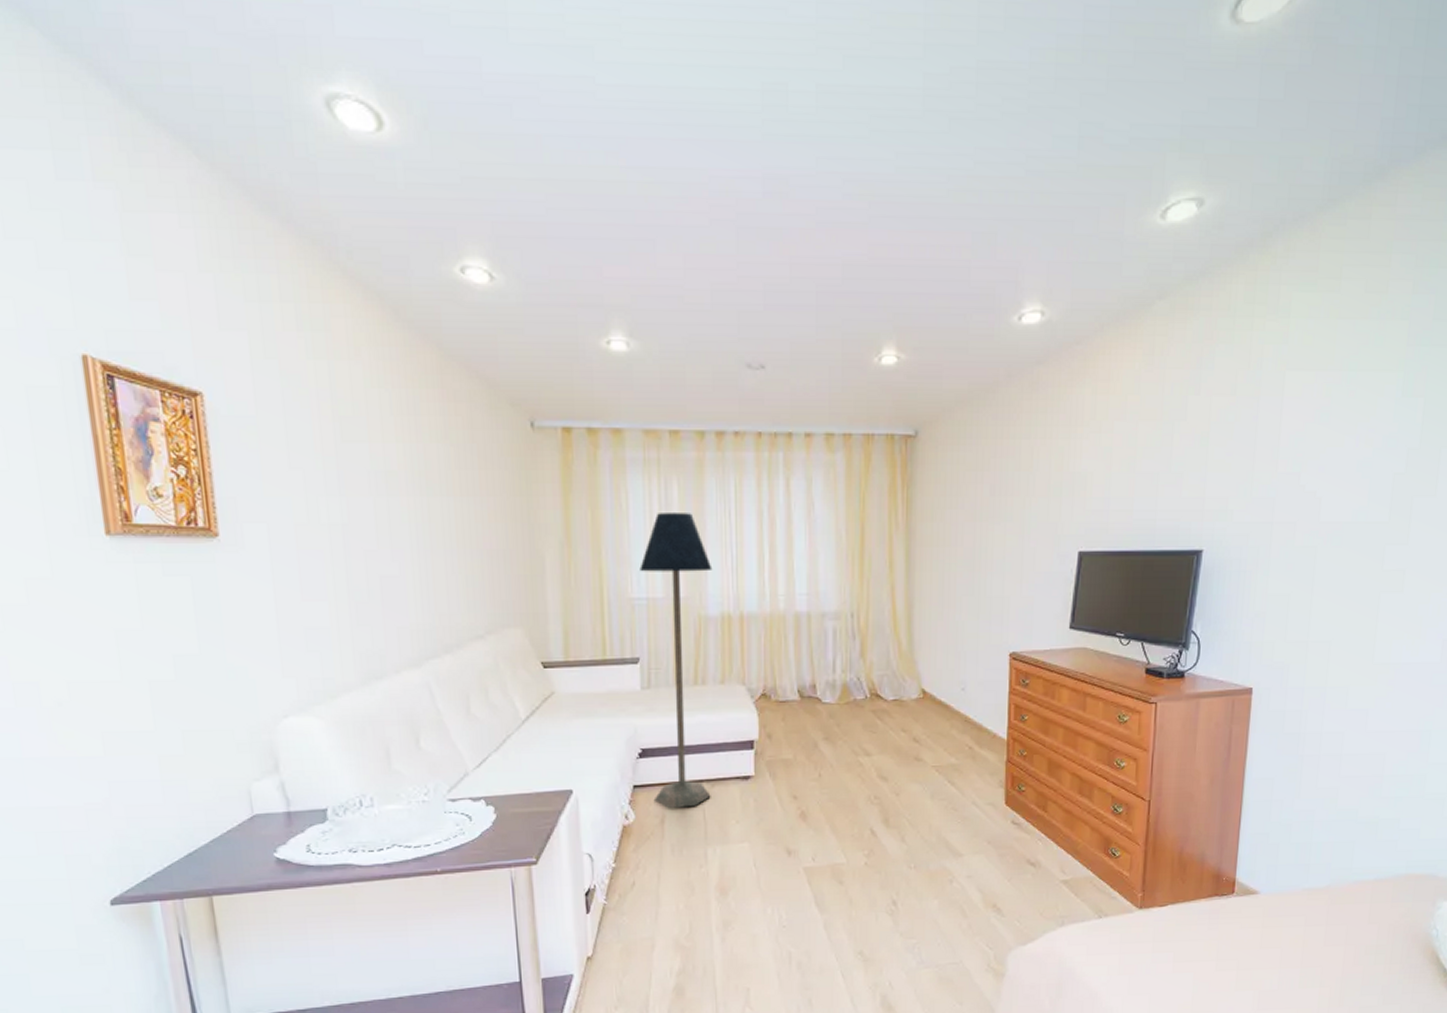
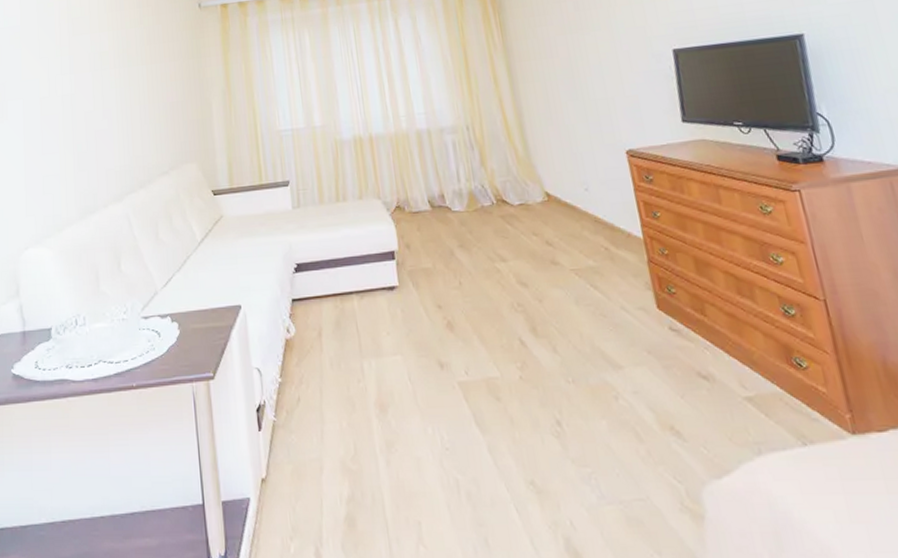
floor lamp: present [639,511,713,808] -> none [284,56,361,321]

